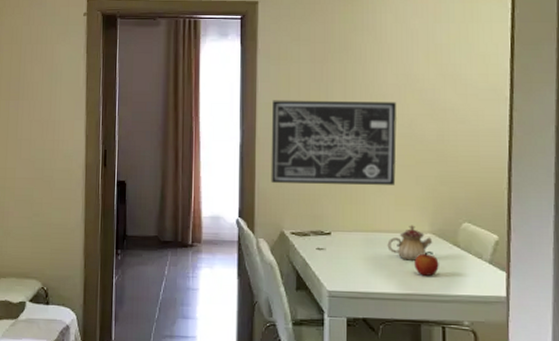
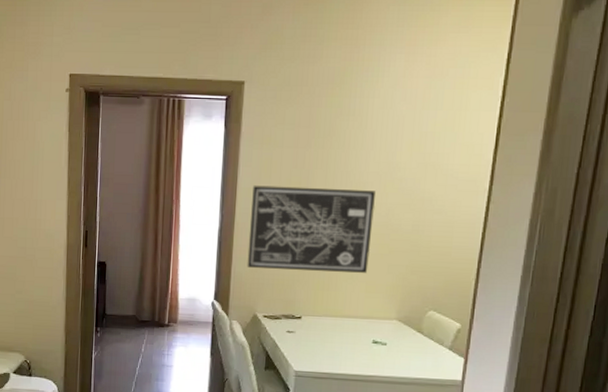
teapot: present [387,225,433,261] -> none [354,311,398,345]
fruit: present [414,250,439,276] -> none [378,336,402,360]

